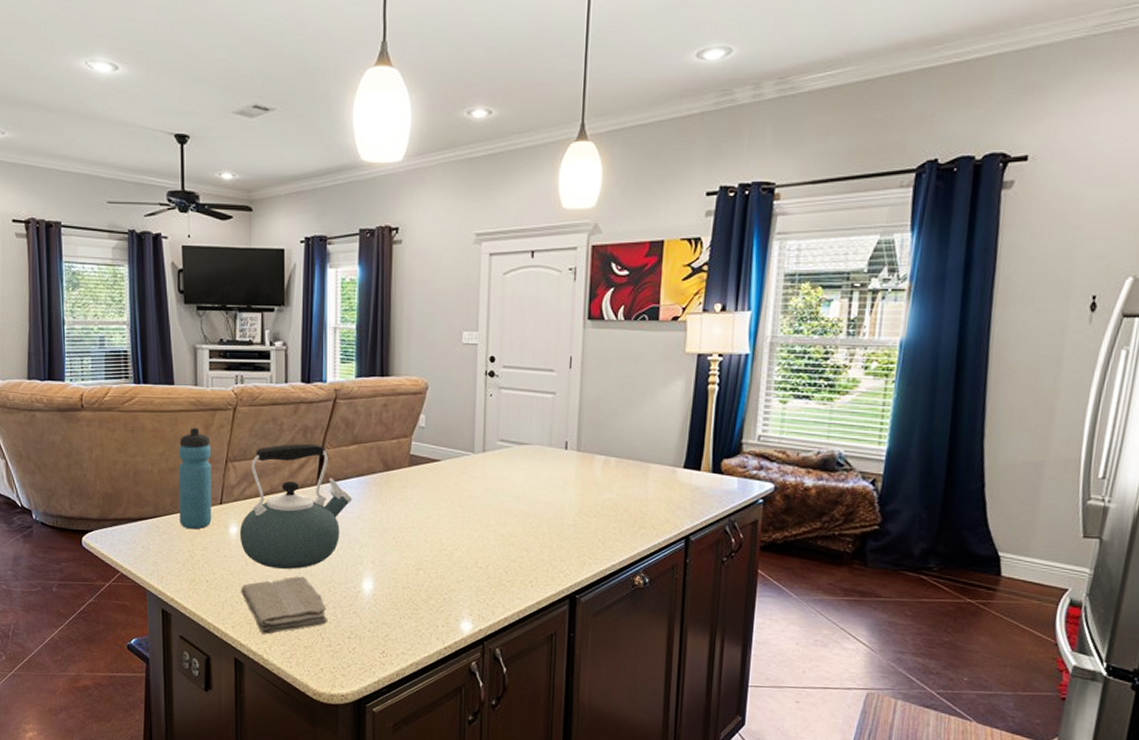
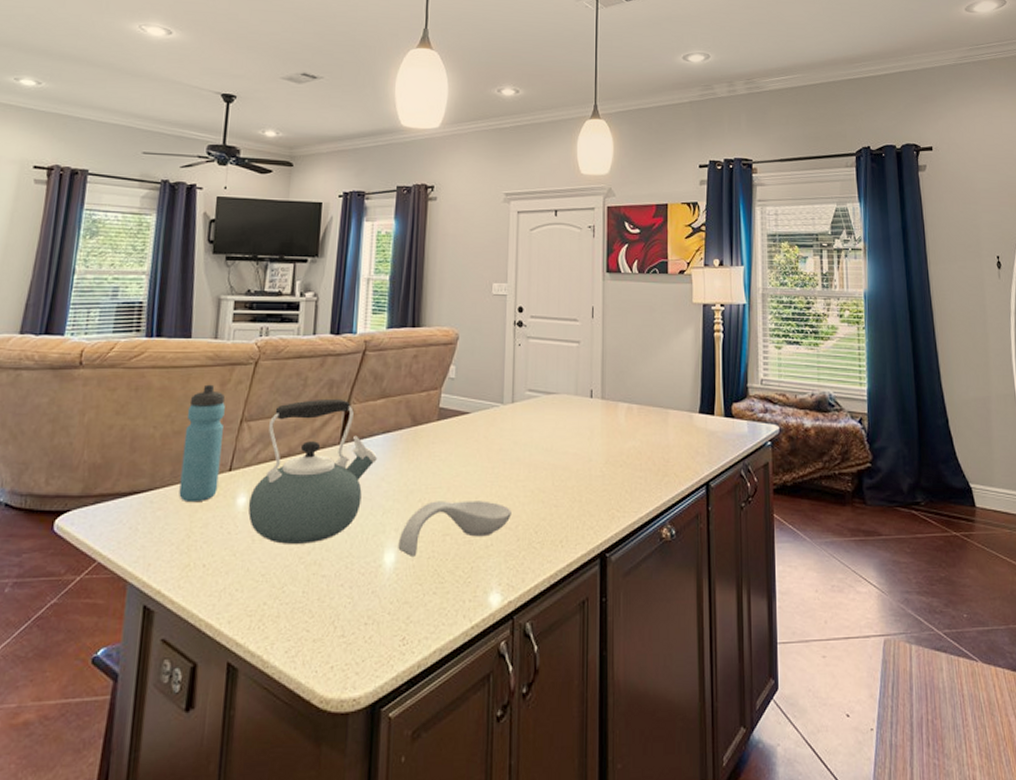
washcloth: present [241,576,327,635] -> none [243,551,342,629]
spoon rest: none [375,539,482,587] -> present [398,501,512,558]

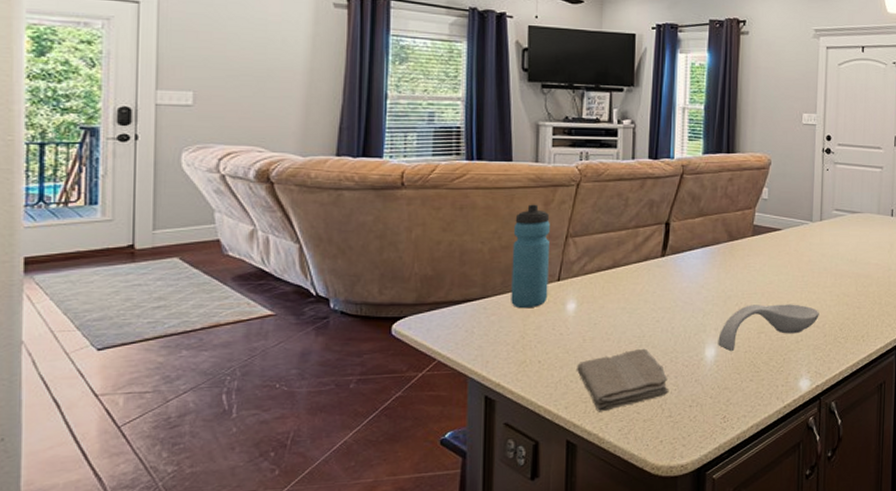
washcloth: none [243,551,342,629] -> present [577,348,668,412]
kettle: present [248,398,377,544] -> none [577,217,697,343]

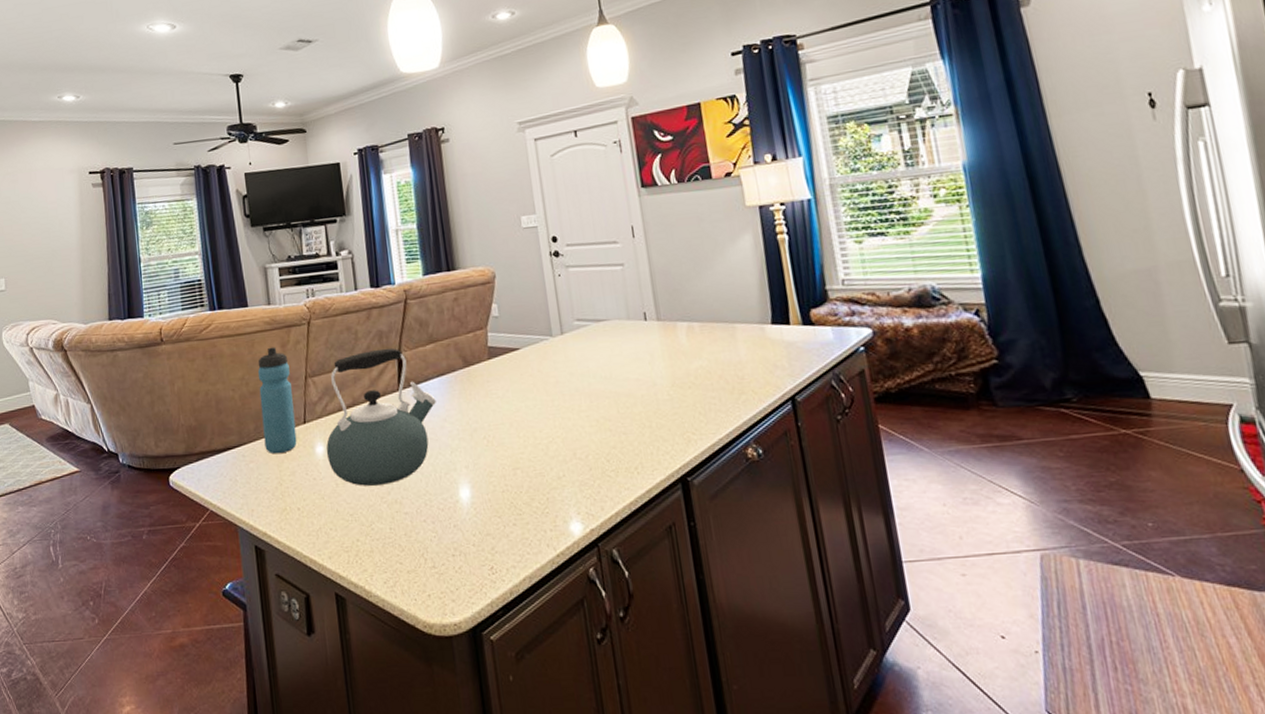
kettle: none [577,217,697,343] -> present [326,348,436,486]
washcloth: present [577,348,668,412] -> none [334,491,428,563]
spoon rest: present [718,304,819,352] -> none [470,433,580,492]

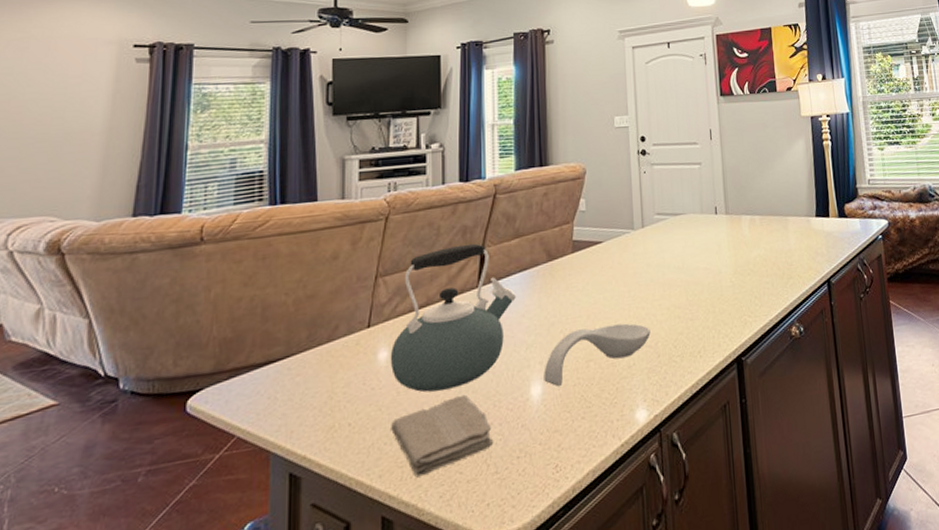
water bottle: present [257,347,297,455] -> none [317,244,358,365]
washcloth: none [334,491,428,563] -> present [391,394,493,478]
spoon rest: none [470,433,580,492] -> present [544,323,651,387]

